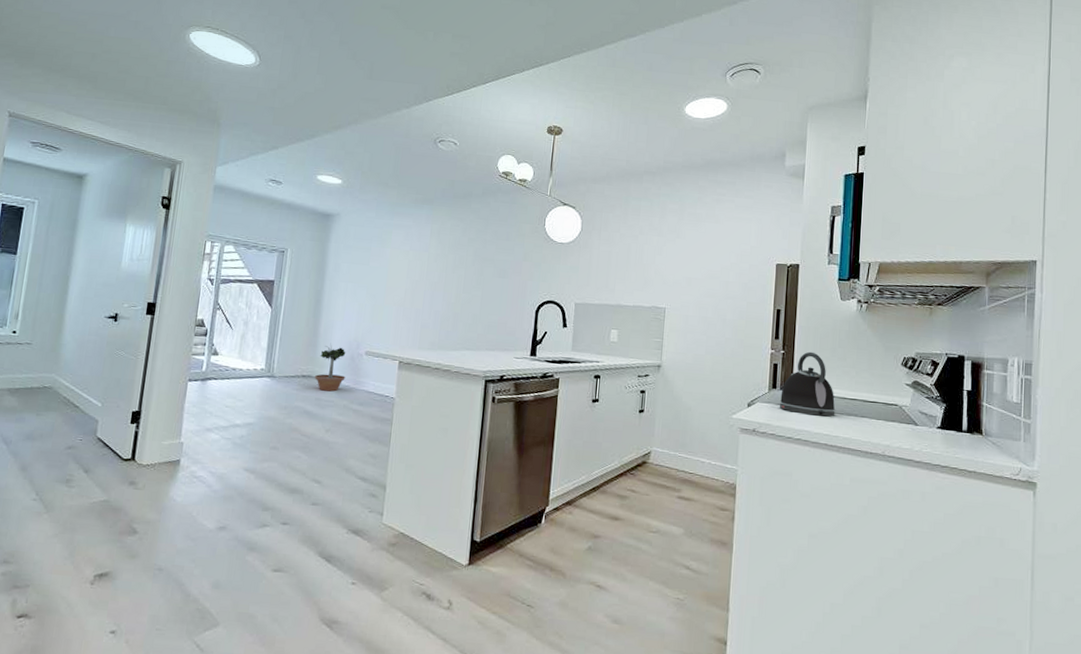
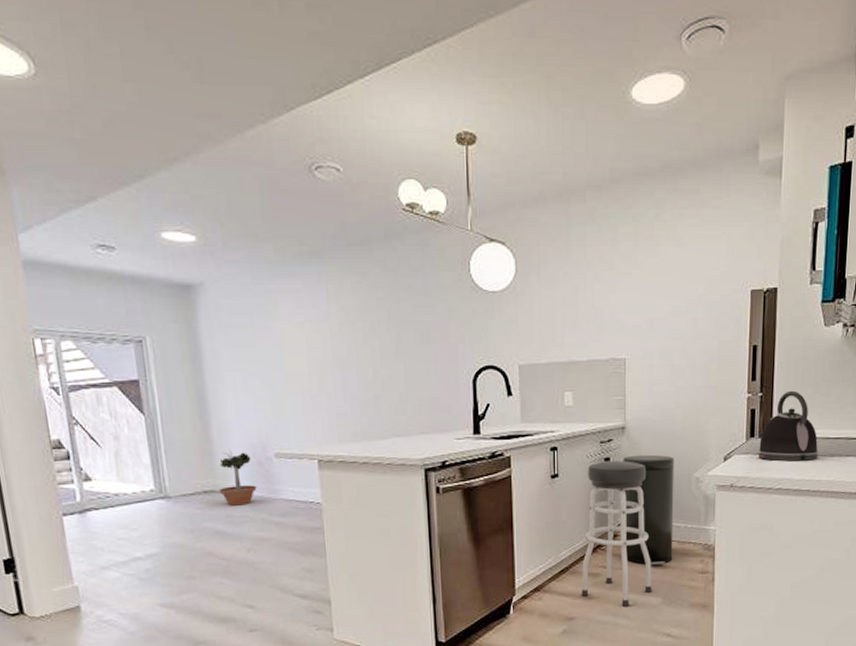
bar stool: none [608,393,677,532] -> present [581,460,652,606]
pedal bin: none [652,391,703,496] -> present [623,454,675,565]

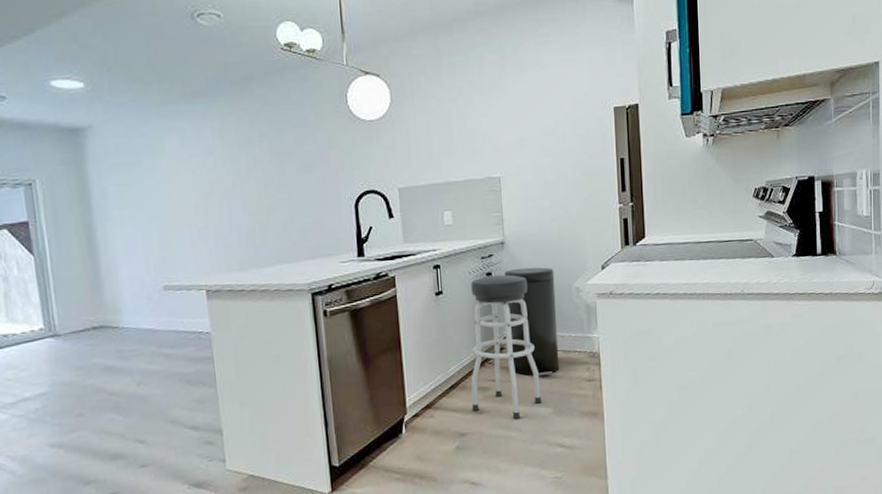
potted tree: present [219,450,257,506] -> none [109,285,146,341]
kettle: present [758,390,819,462] -> none [633,198,692,267]

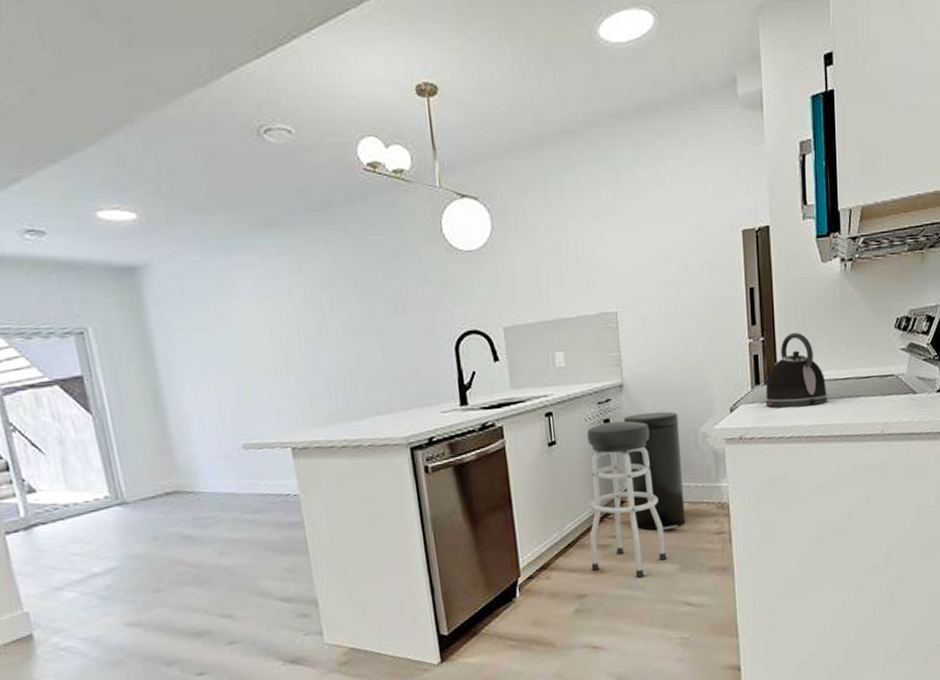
kettle: none [633,198,692,267] -> present [765,332,828,408]

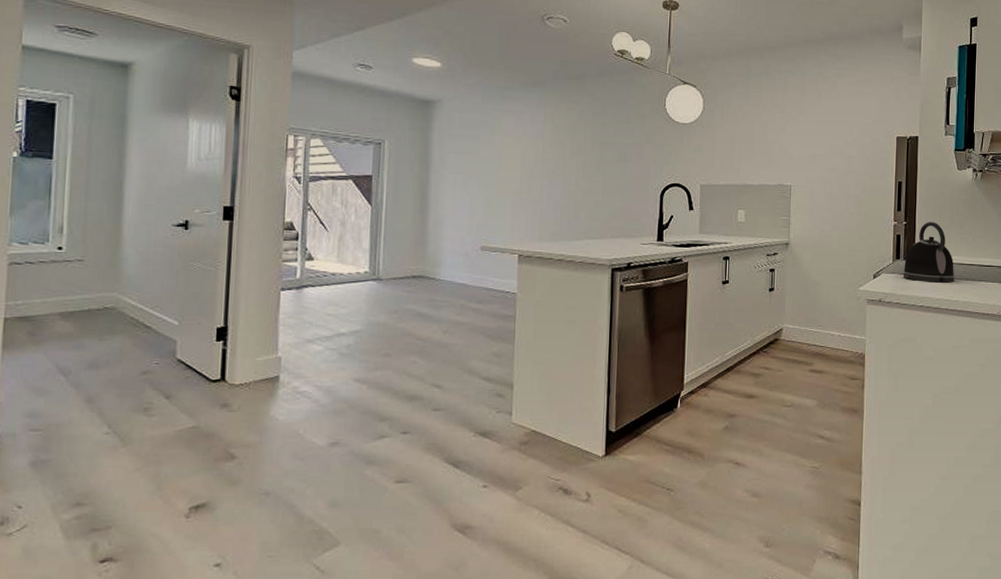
bar stool: present [587,420,667,578] -> none [743,272,808,407]
pedal bin: present [623,411,686,531] -> none [785,268,831,368]

